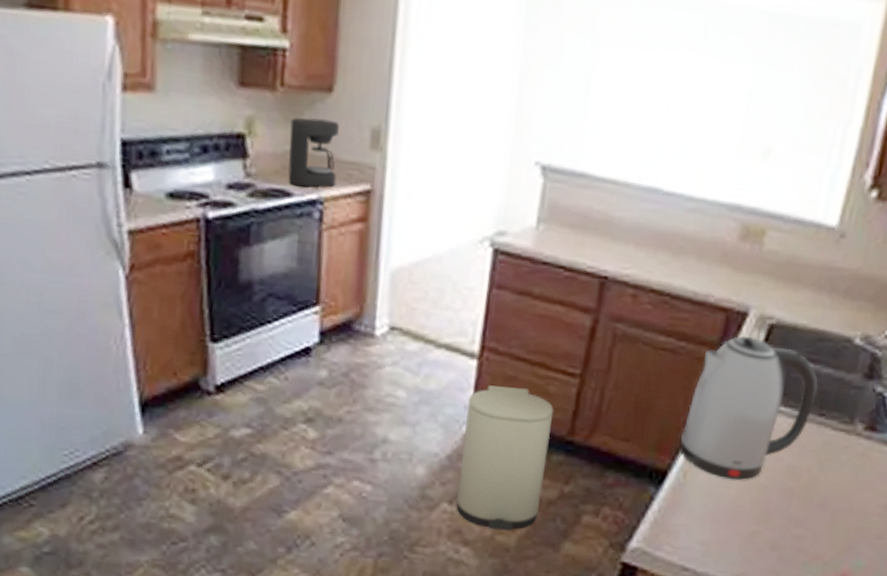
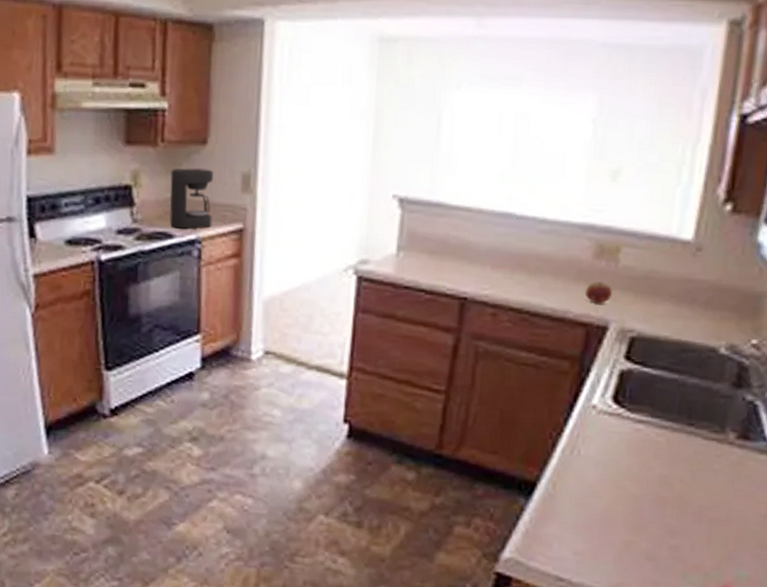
pedal bin: present [456,385,554,531] -> none [331,403,422,542]
kettle: present [679,336,819,480] -> none [546,349,686,490]
fruit: none [727,265,755,289] -> present [584,281,612,304]

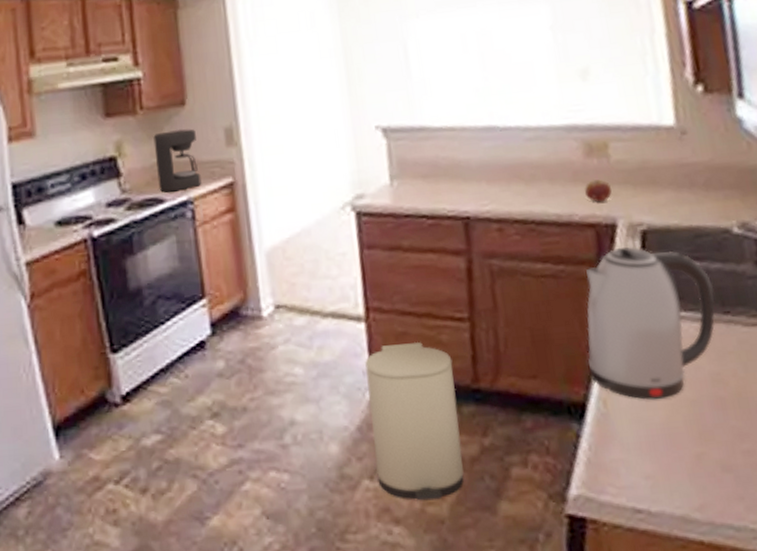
pedal bin: none [331,403,422,542] -> present [364,341,464,501]
kettle: none [546,349,686,490] -> present [586,246,716,400]

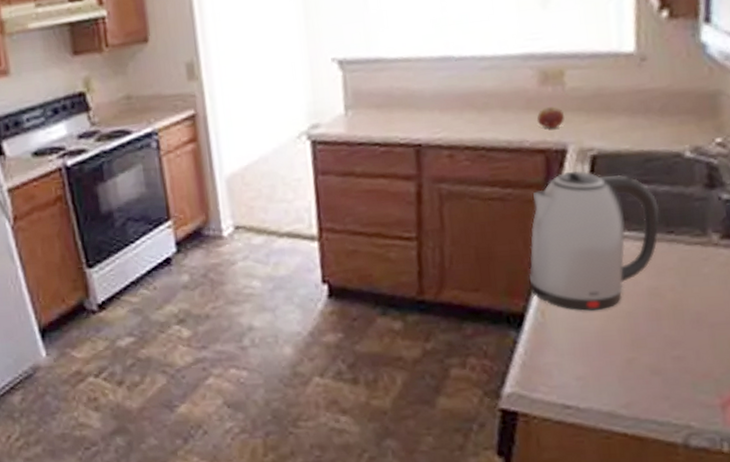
coffee maker: present [153,129,202,193] -> none [119,64,165,125]
pedal bin: present [364,341,464,501] -> none [317,258,406,396]

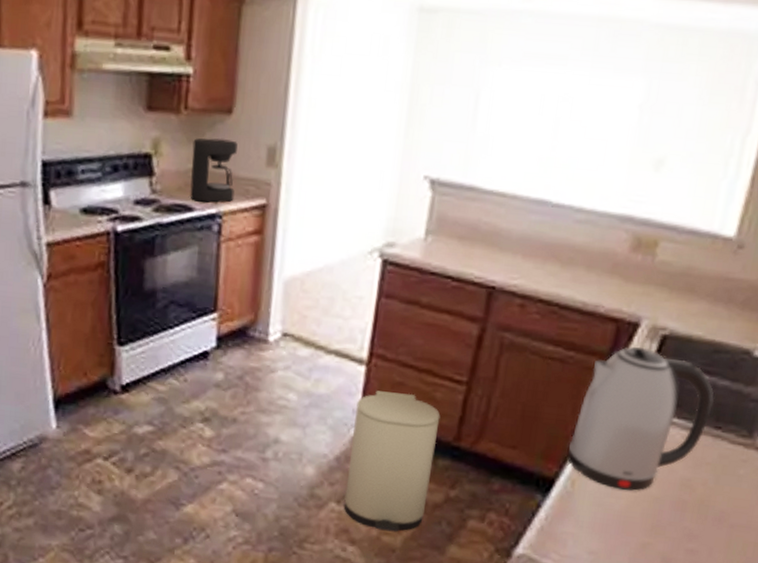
coffee maker: none [119,64,165,125] -> present [190,138,238,203]
pedal bin: none [317,258,406,396] -> present [343,390,441,532]
fruit: present [536,106,564,129] -> none [618,276,647,300]

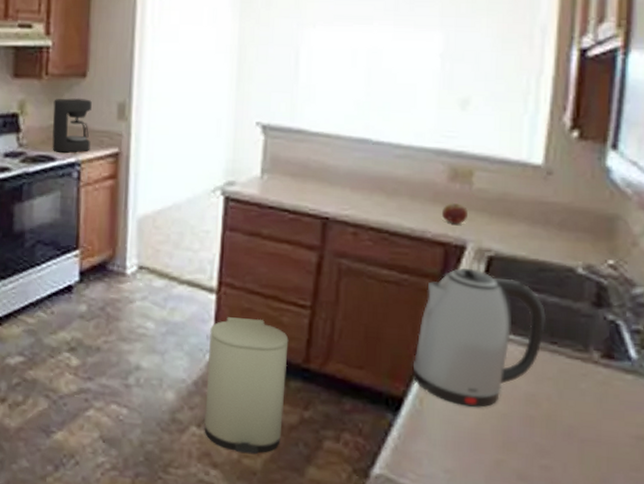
fruit: none [618,276,647,300] -> present [441,203,468,225]

